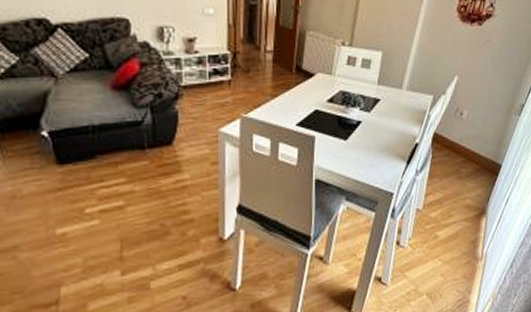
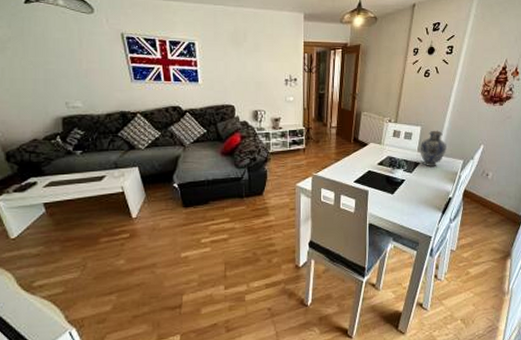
decorative vase: none [380,56,413,105] -> present [420,130,447,167]

